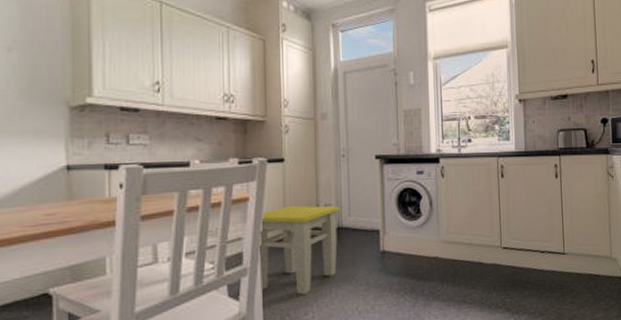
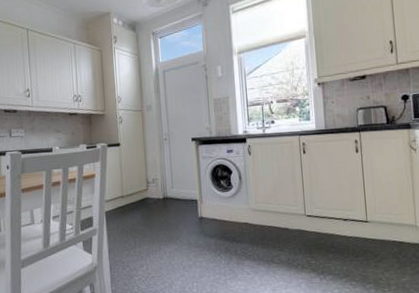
stool: present [261,205,339,295] -> none [105,180,164,251]

